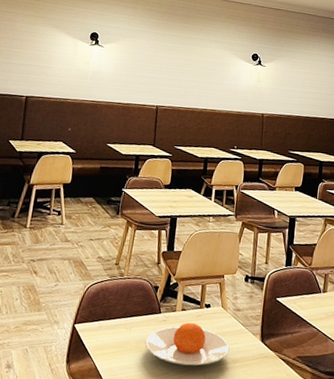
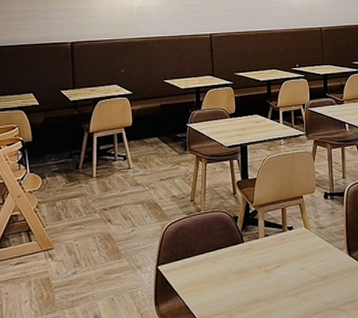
plate: present [145,322,230,366] -> none [232,247,318,290]

